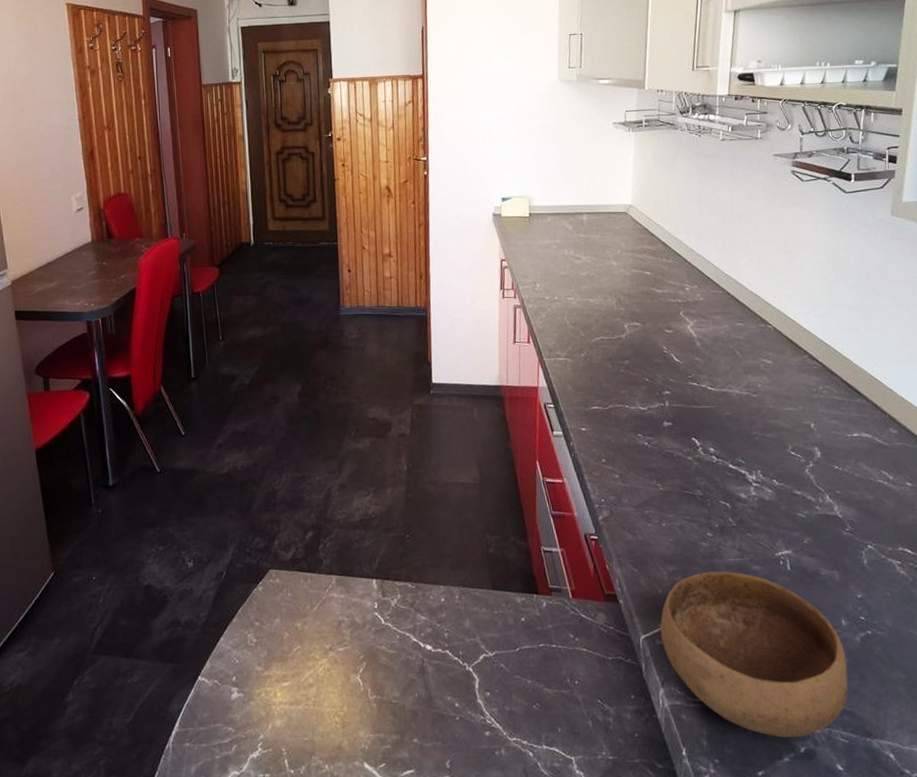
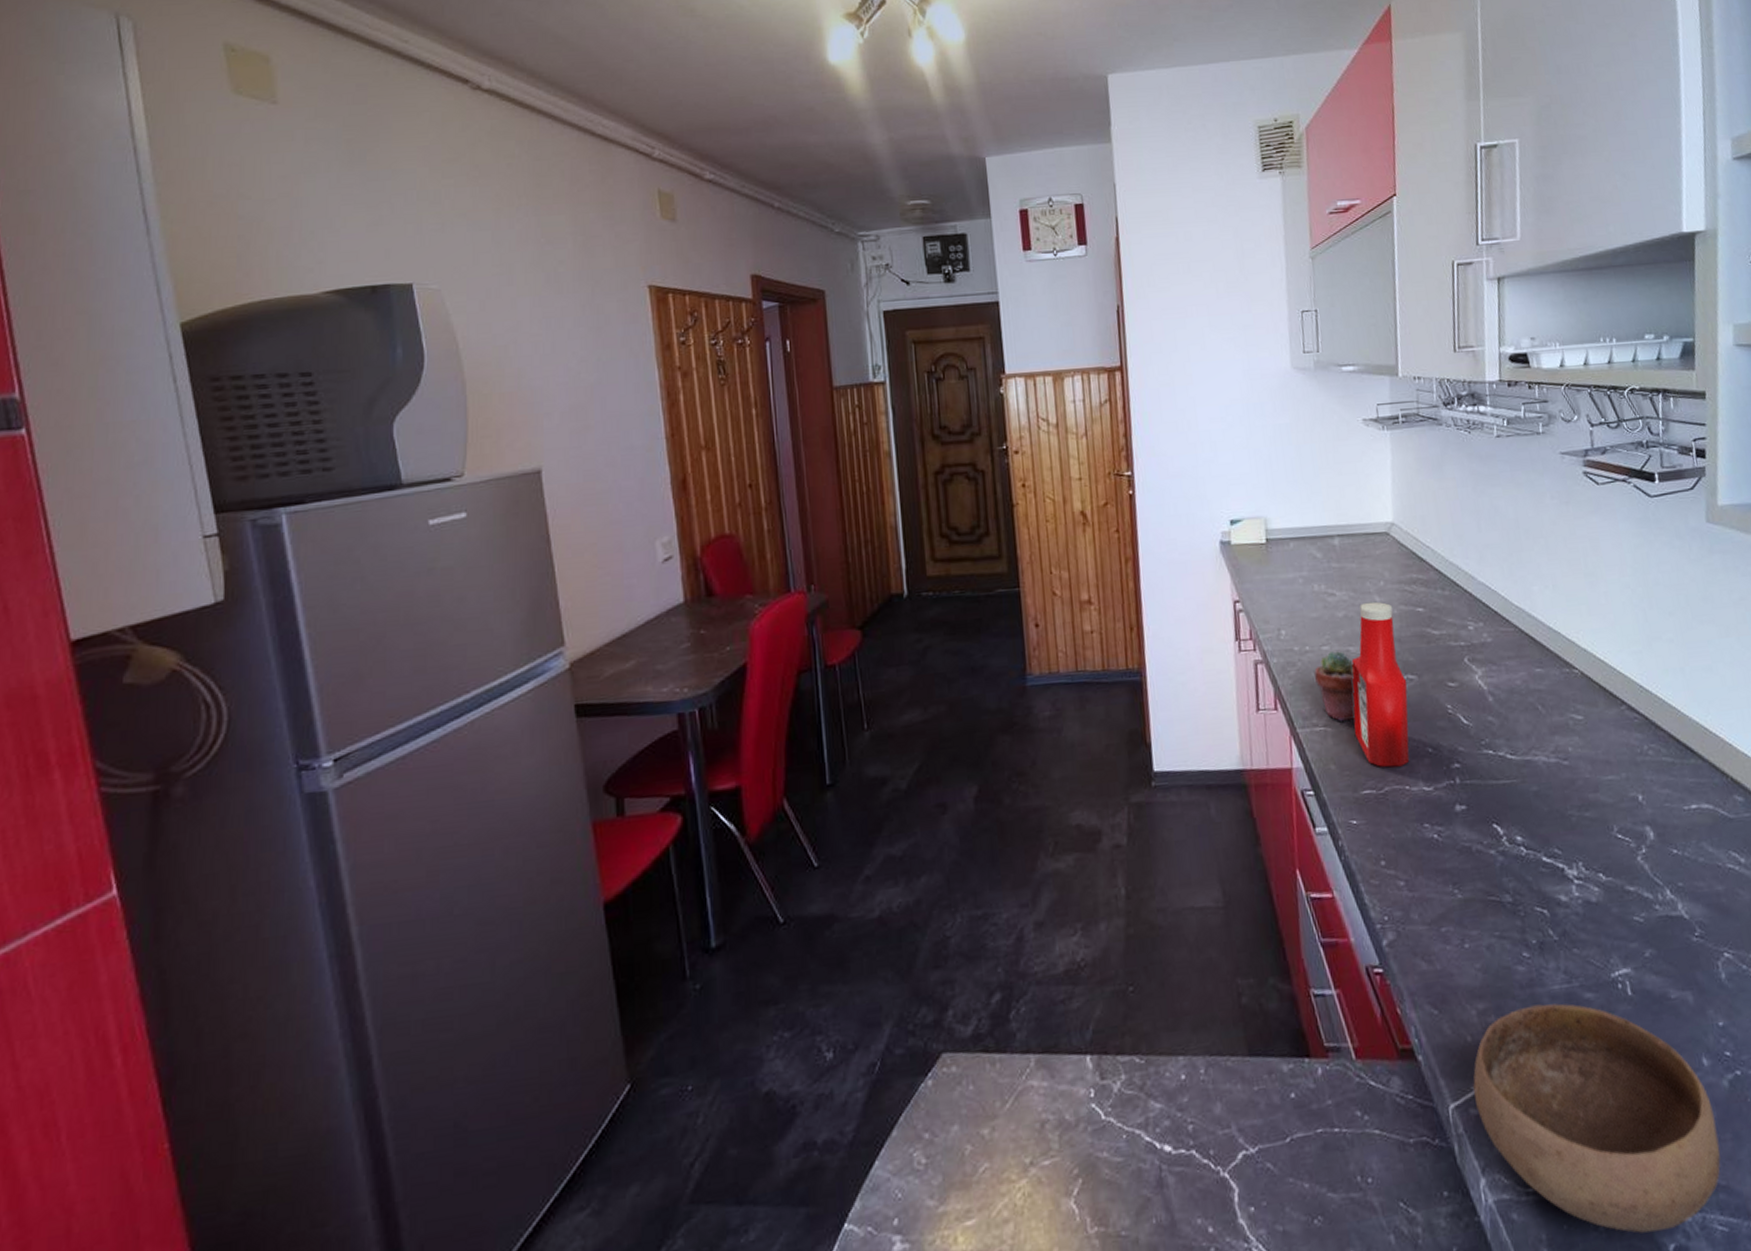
potted succulent: none [560,301,592,354] -> present [1314,651,1356,721]
ketchup bottle: none [588,265,633,391] -> present [1351,601,1410,768]

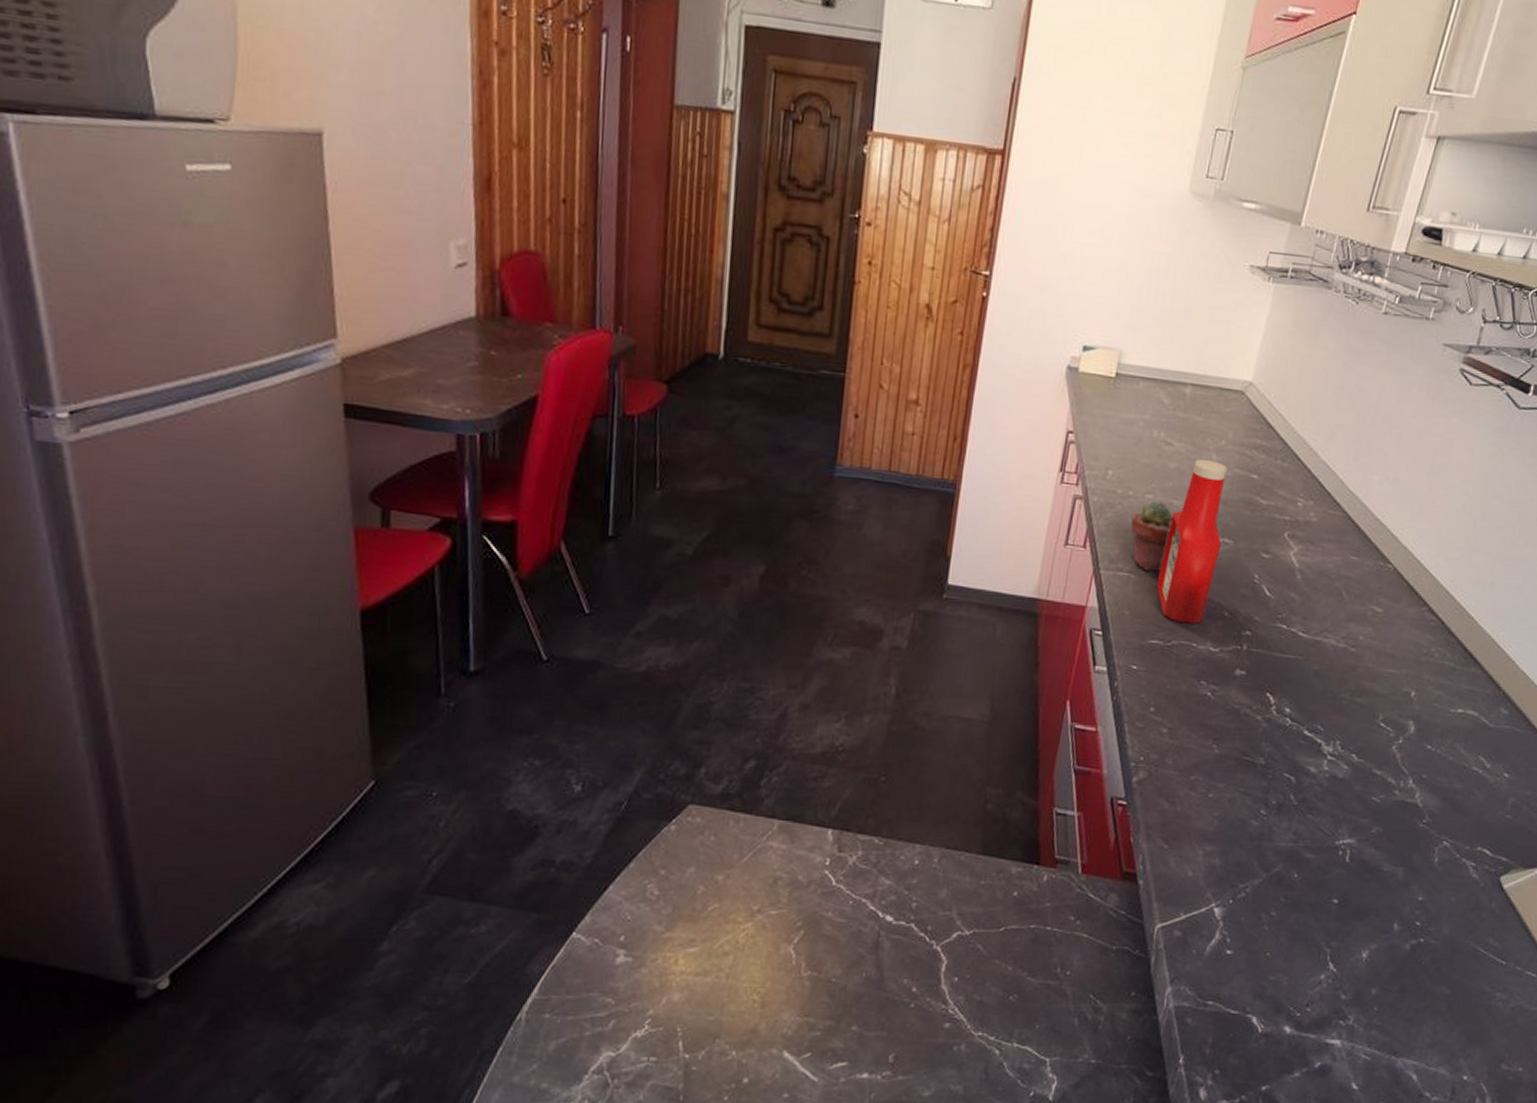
bowl: present [1473,1003,1721,1233] -> none [1180,855,1390,1052]

